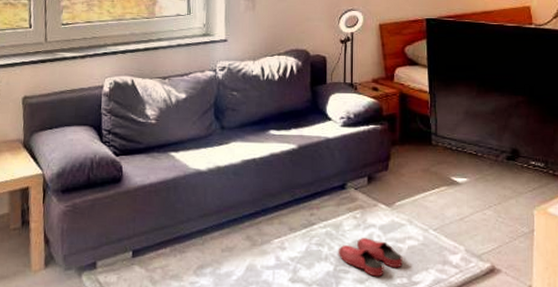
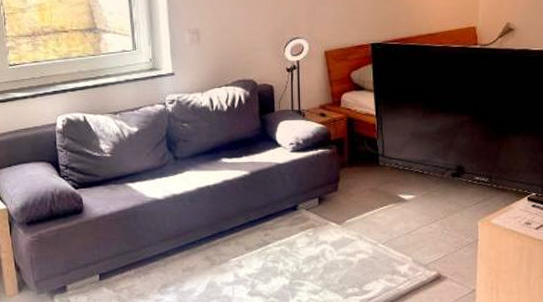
slippers: present [338,238,403,277] -> none [292,254,354,288]

